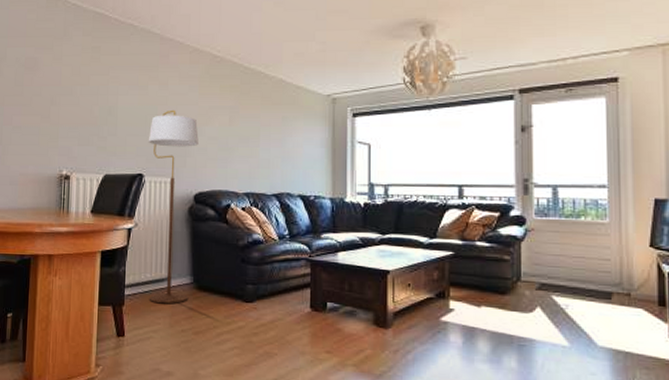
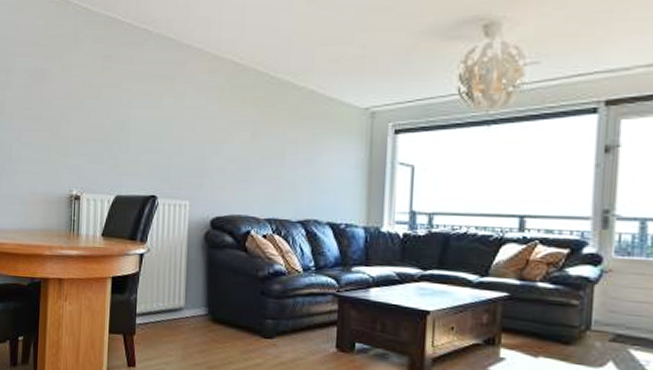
floor lamp: present [148,110,199,304] -> none [161,125,217,336]

